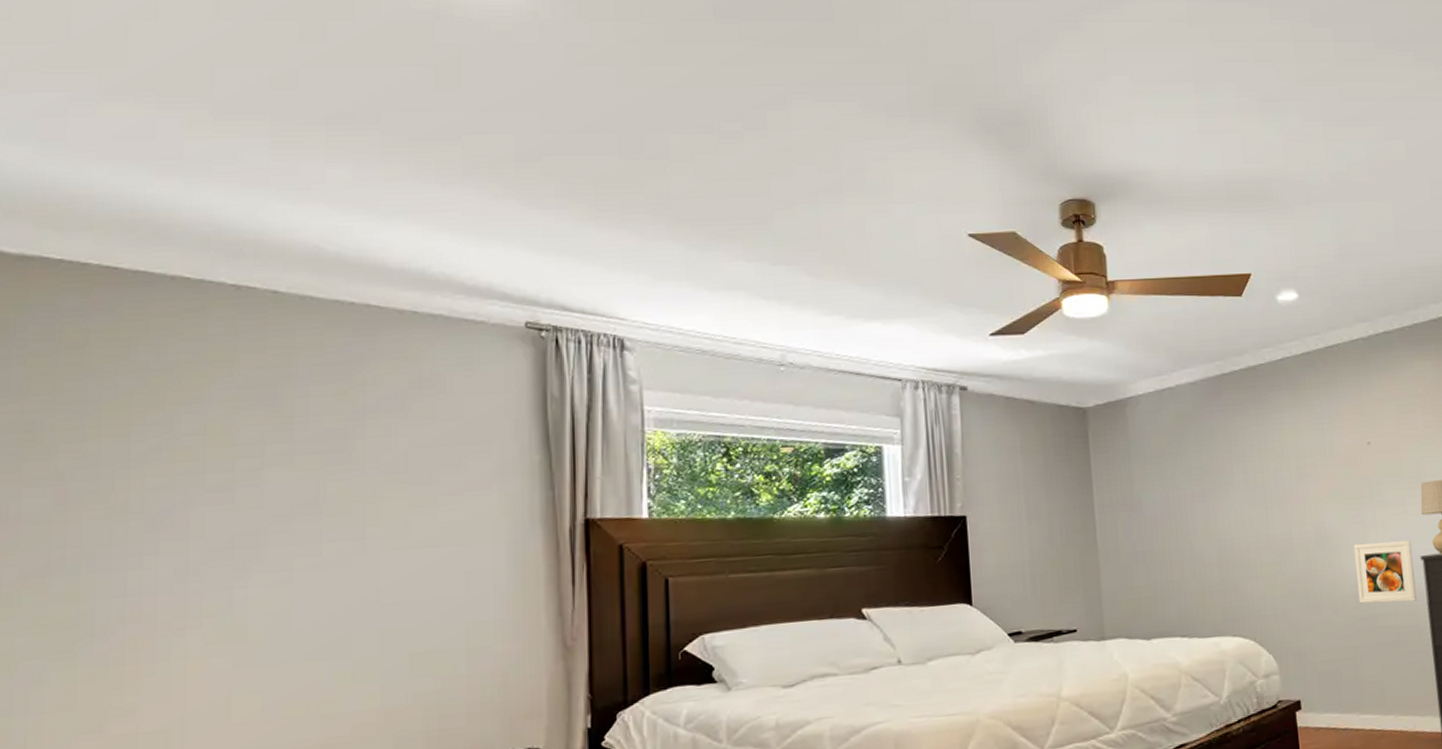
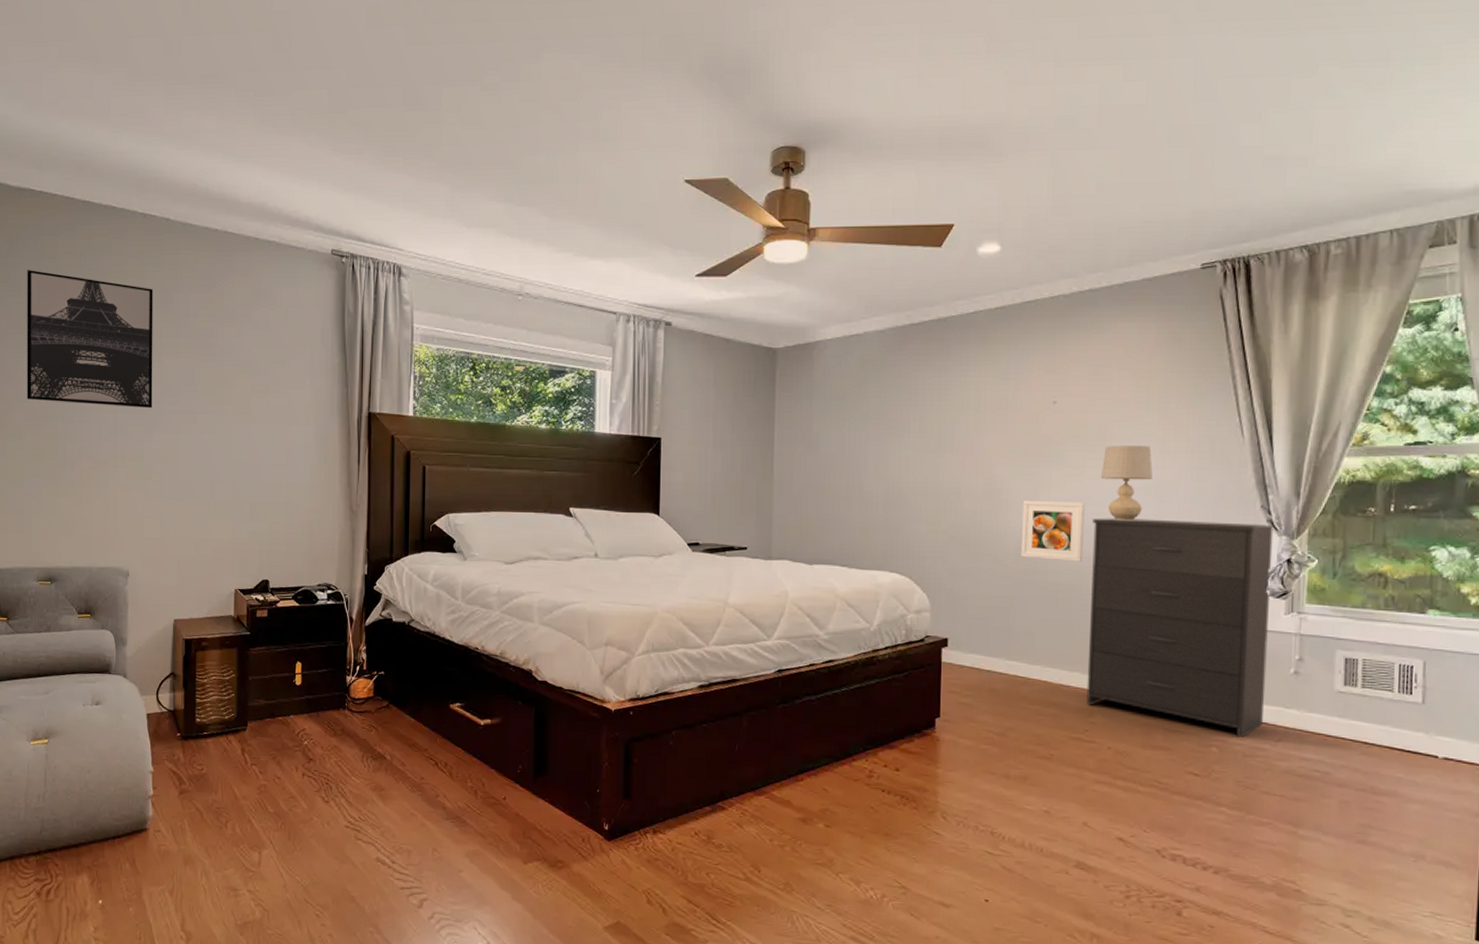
wall art: none [25,365,251,548] -> present [27,270,153,409]

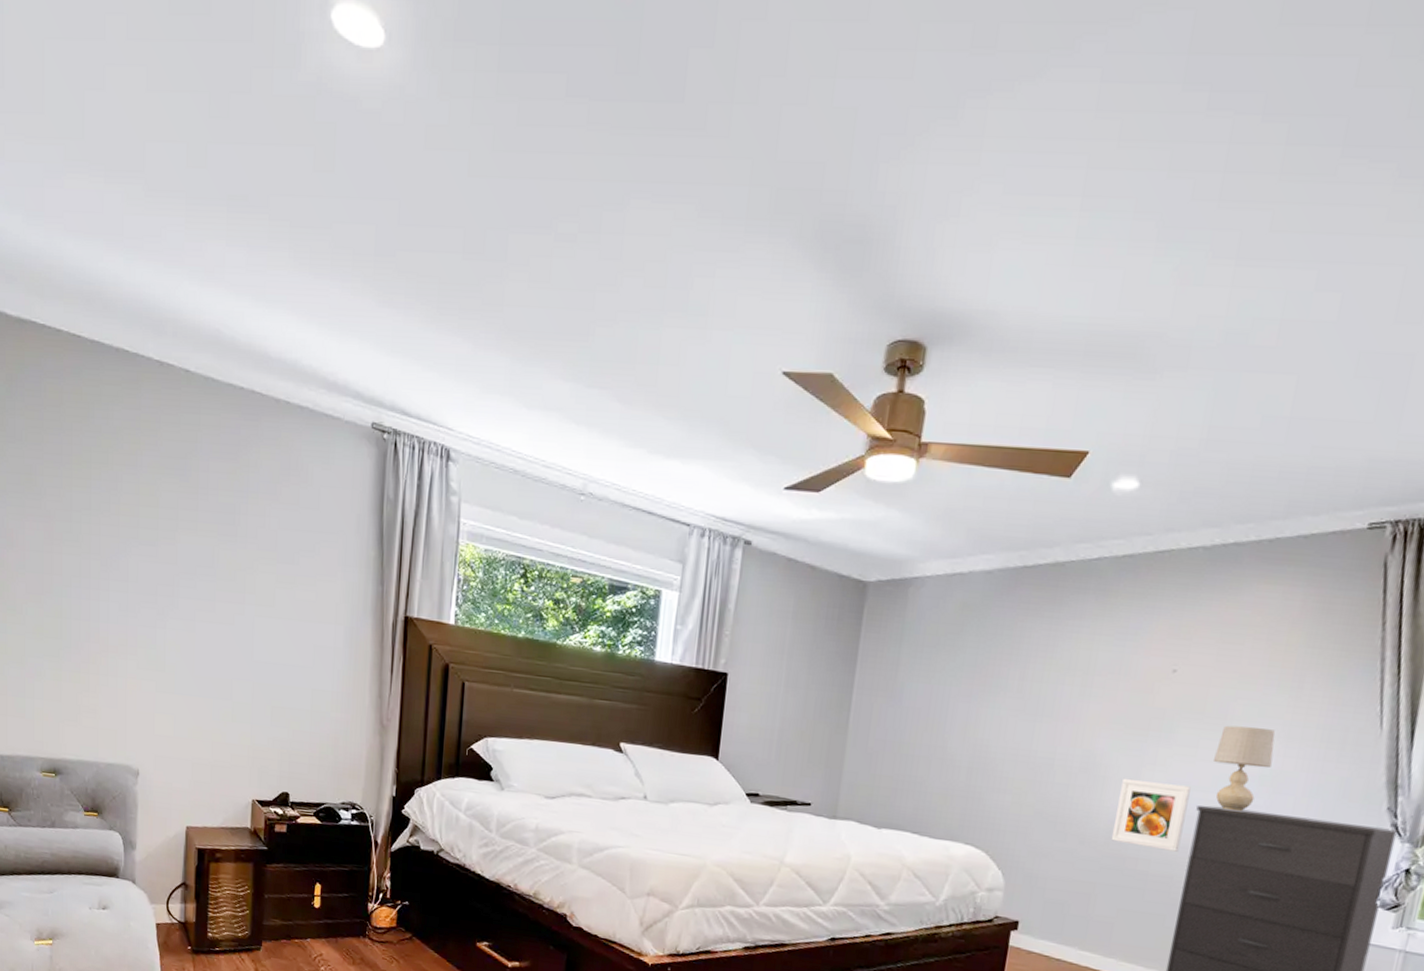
wall art: present [27,270,153,409] -> none [28,418,170,592]

